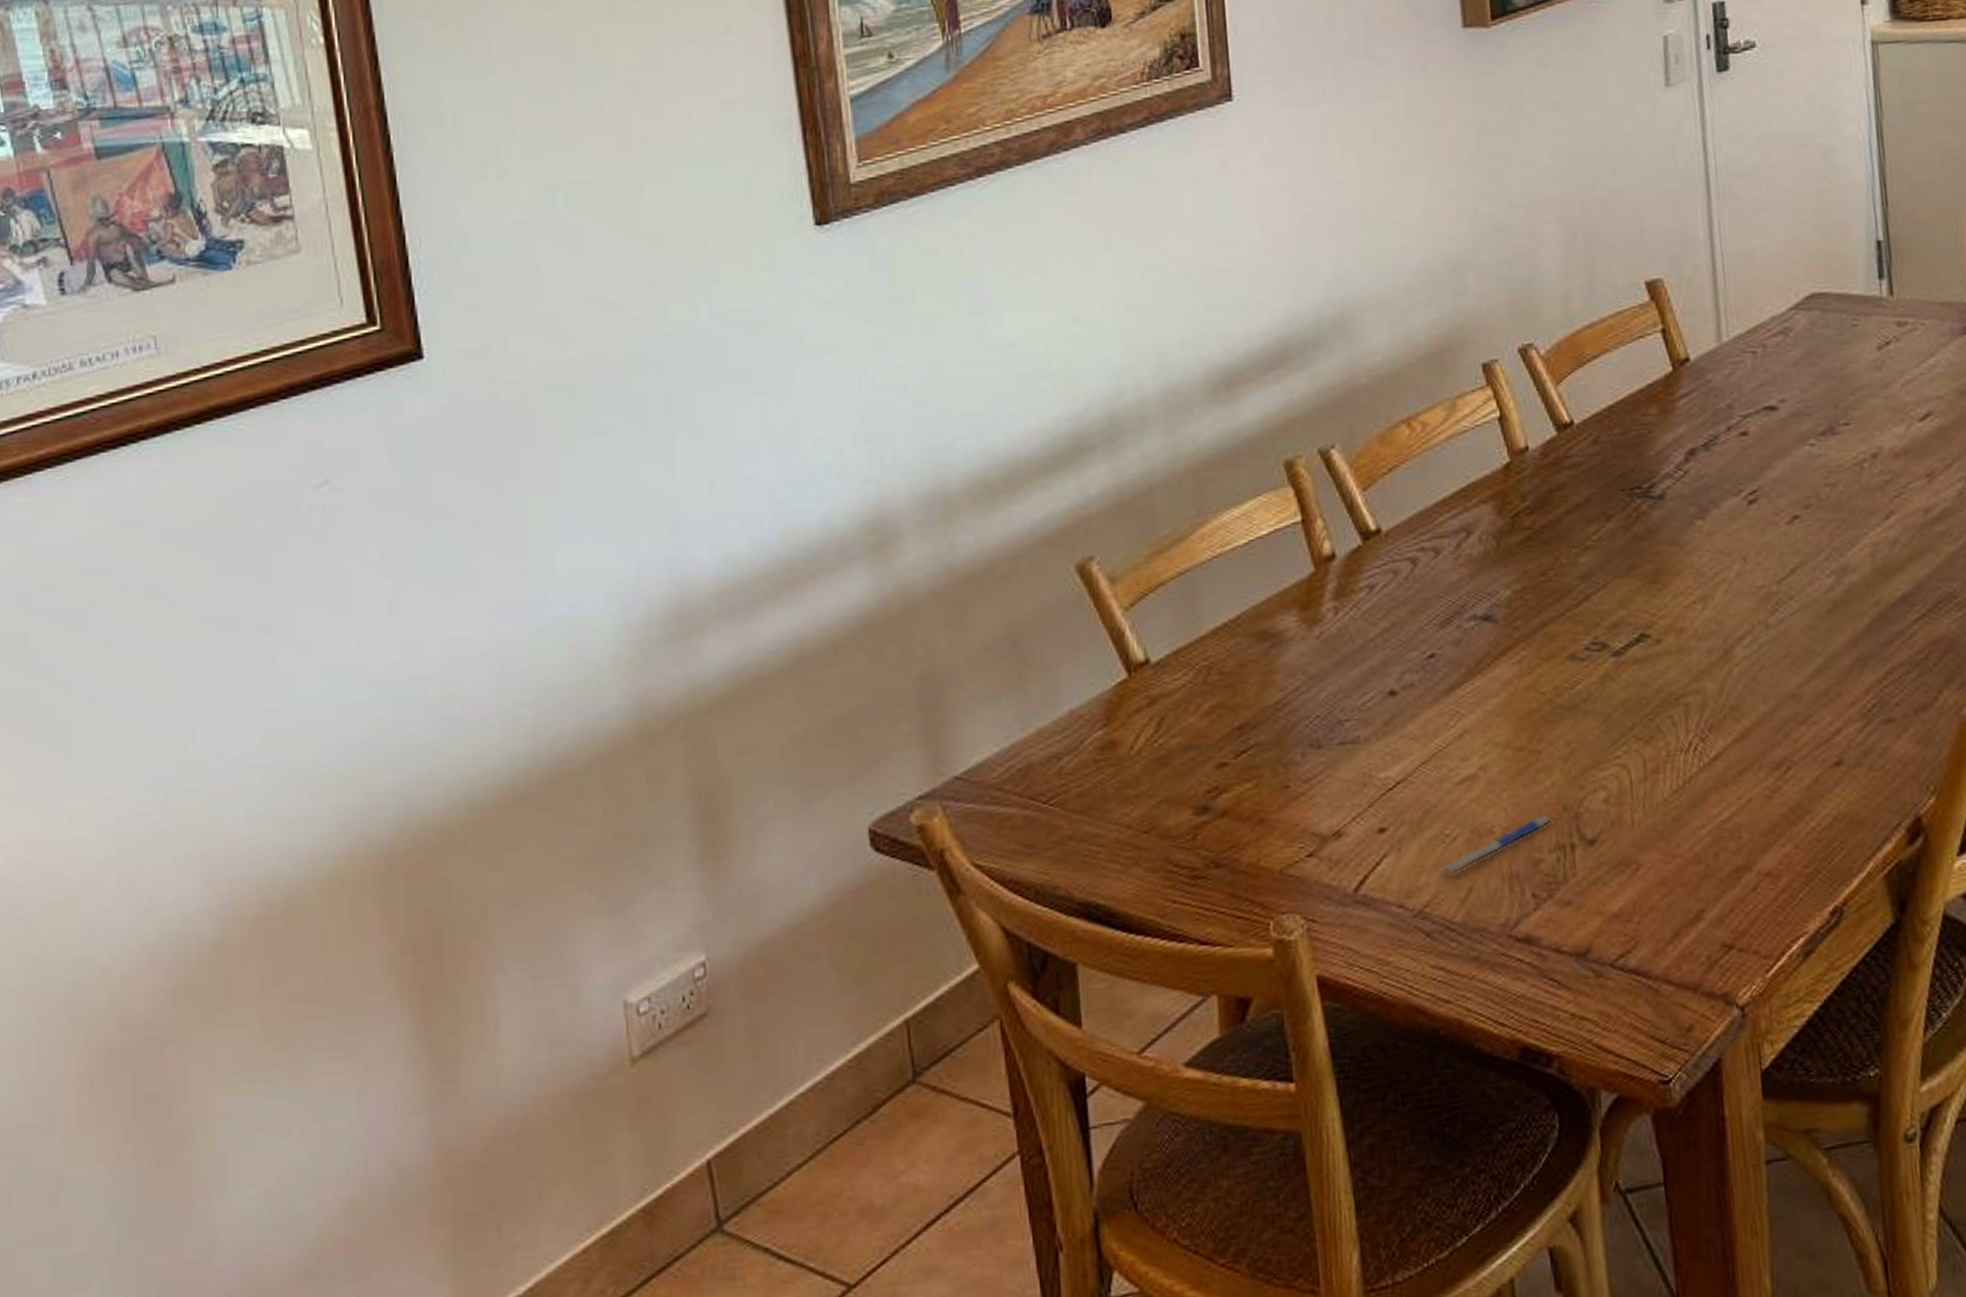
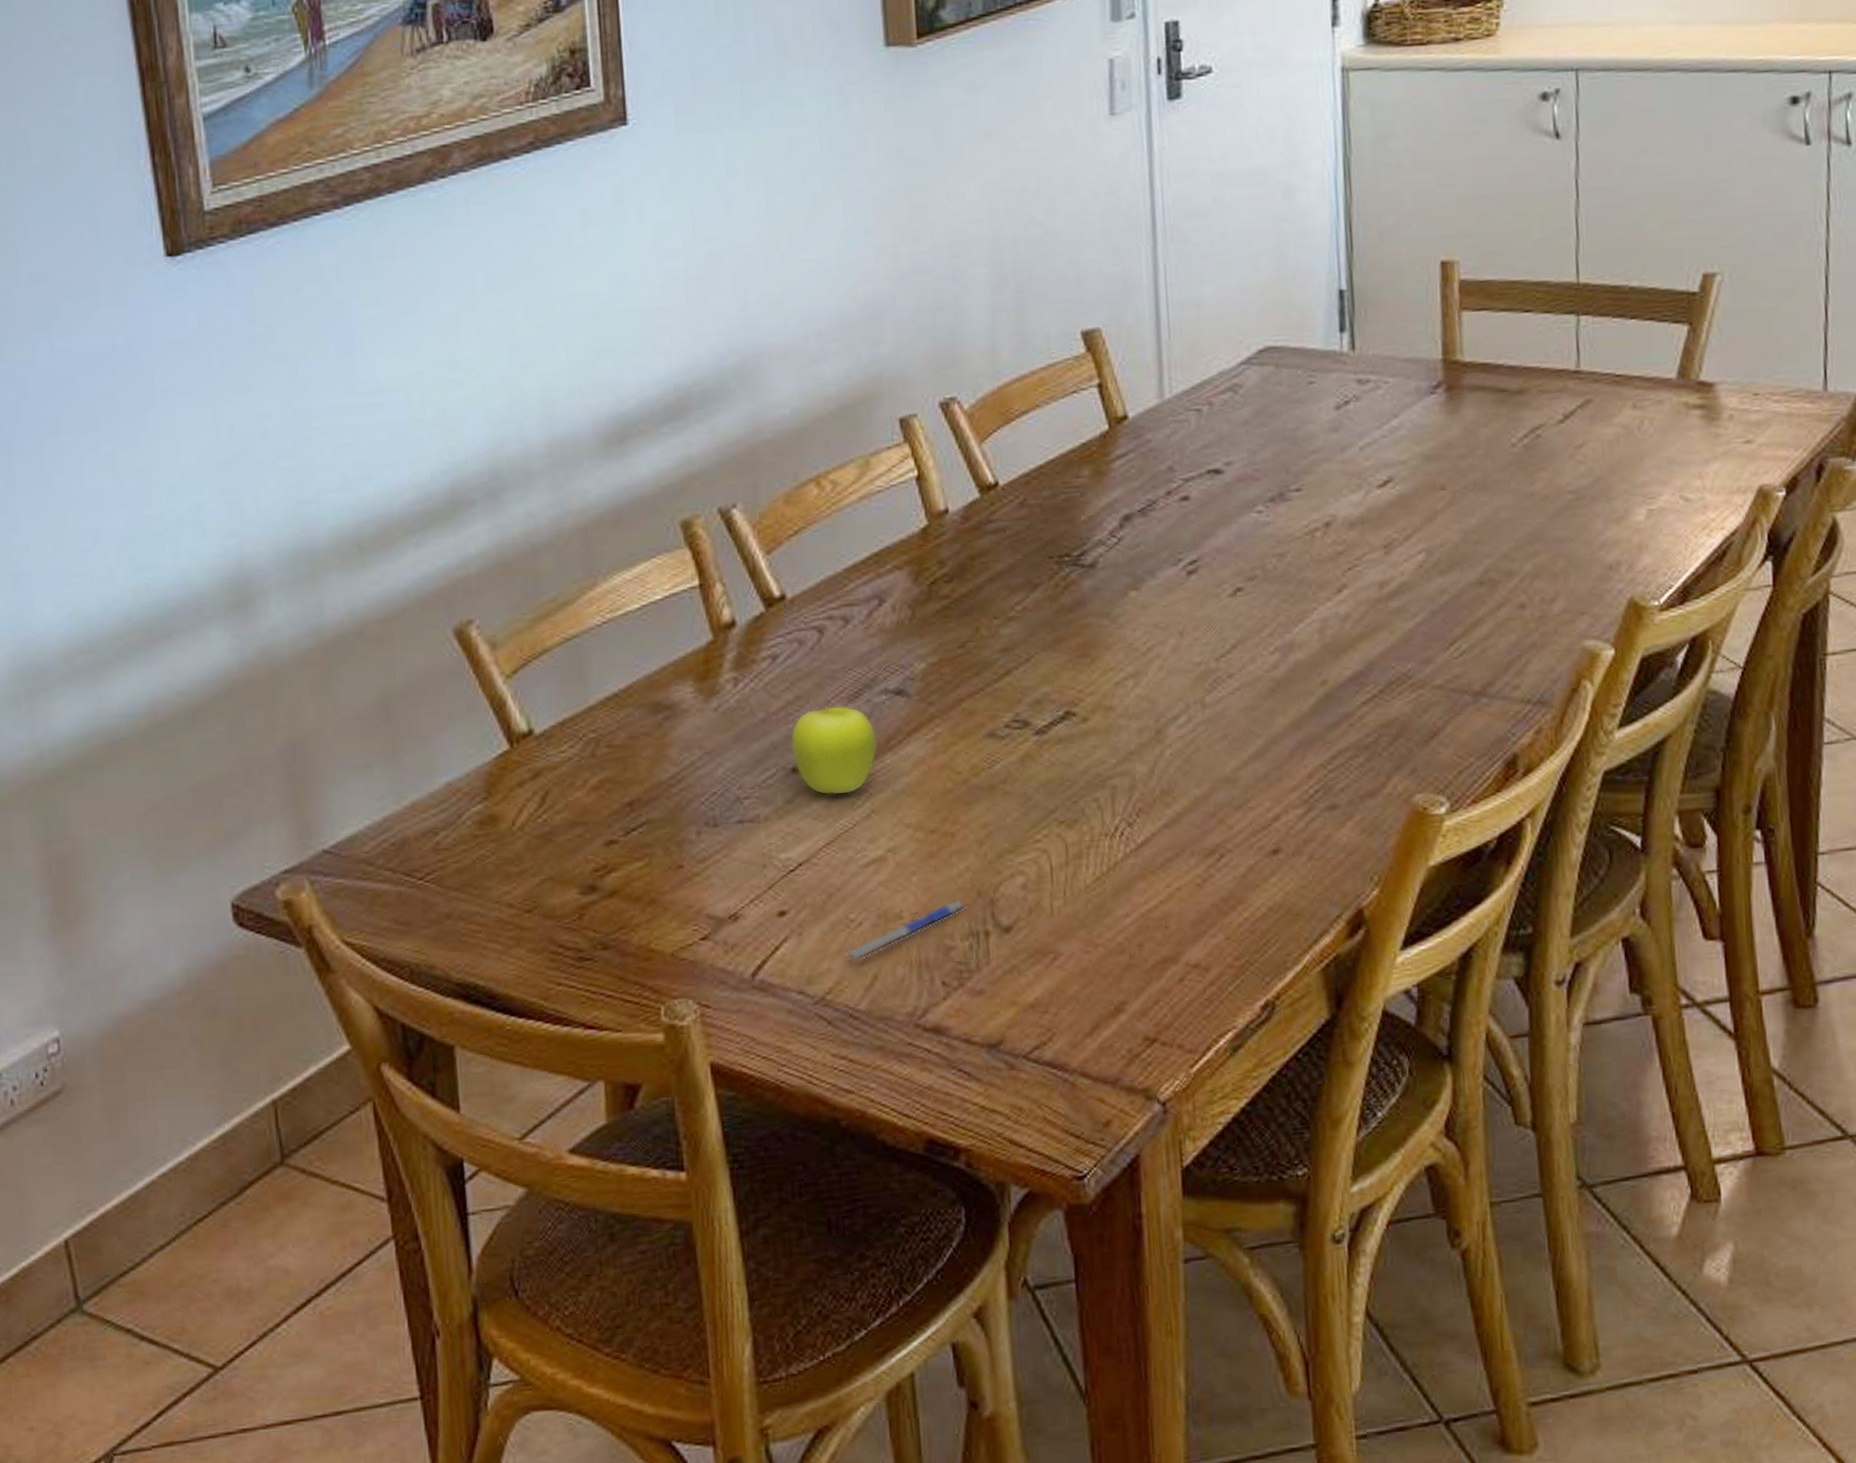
fruit: none [1387,631,1468,717] -> present [790,704,878,796]

